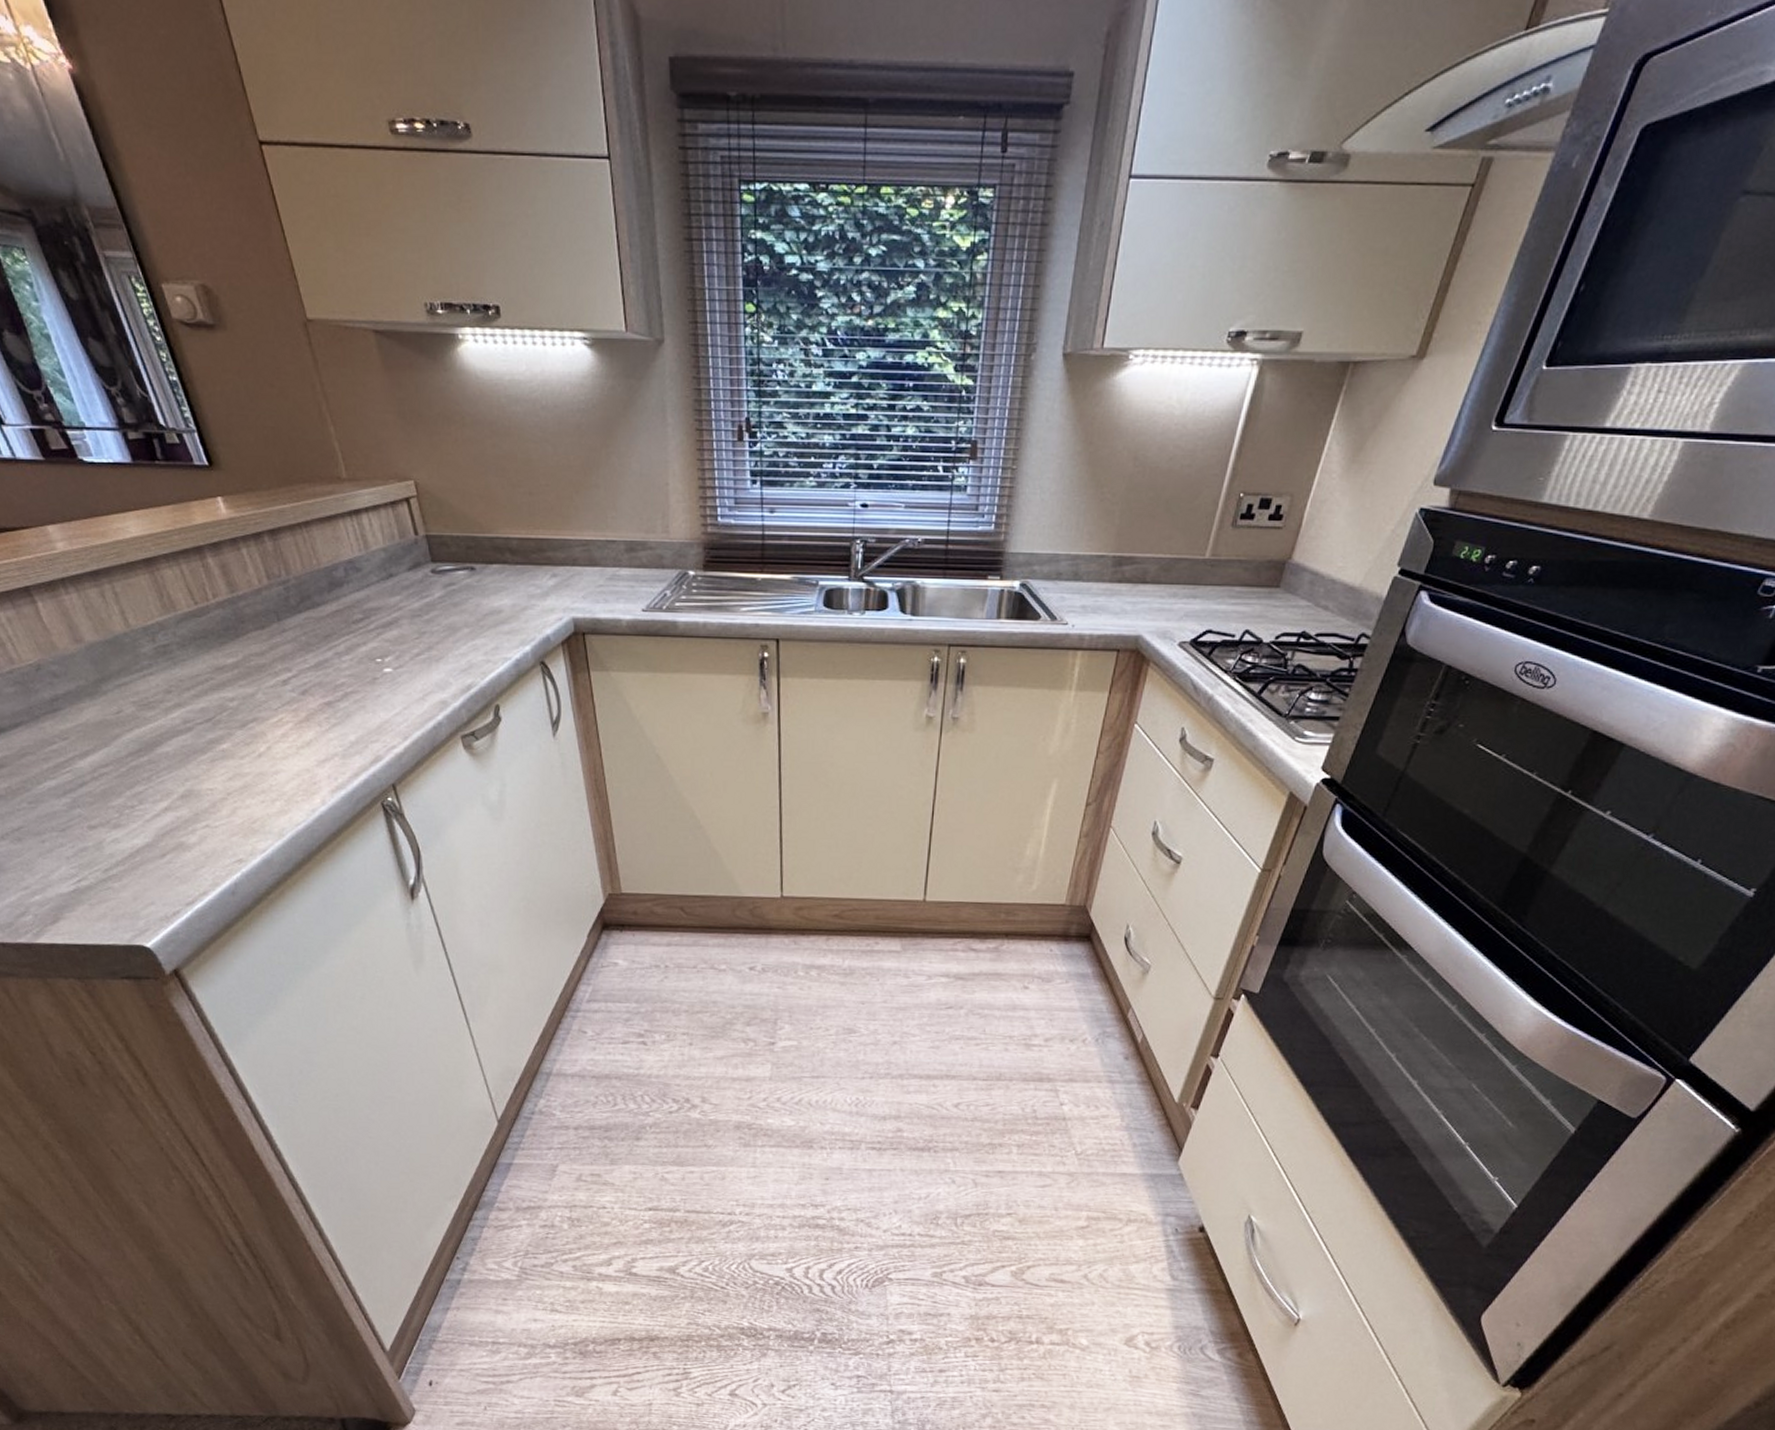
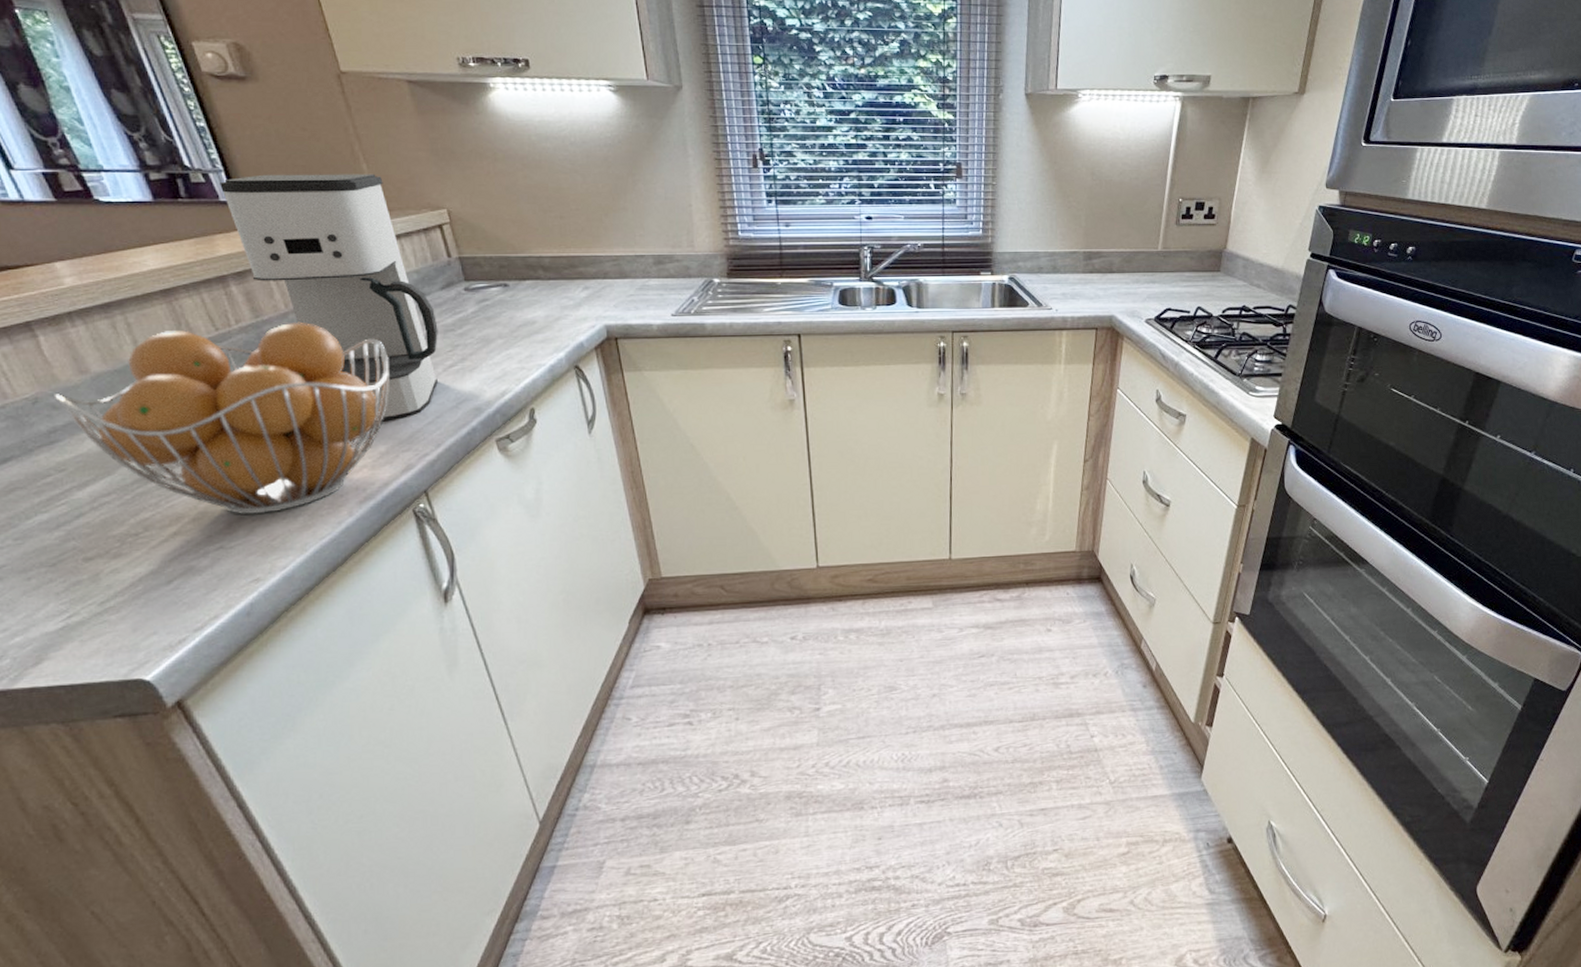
fruit basket: none [54,599,358,796] -> present [54,322,389,514]
coffee maker: none [193,436,405,709] -> present [220,173,438,421]

